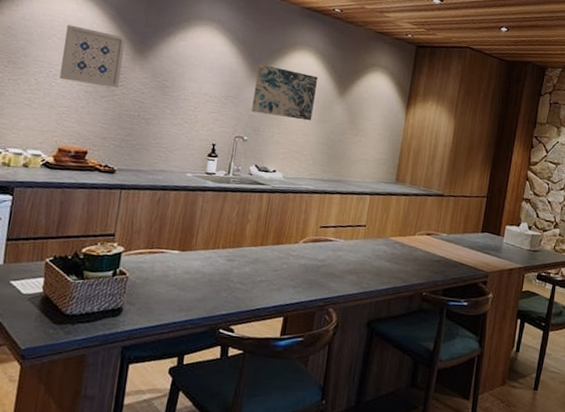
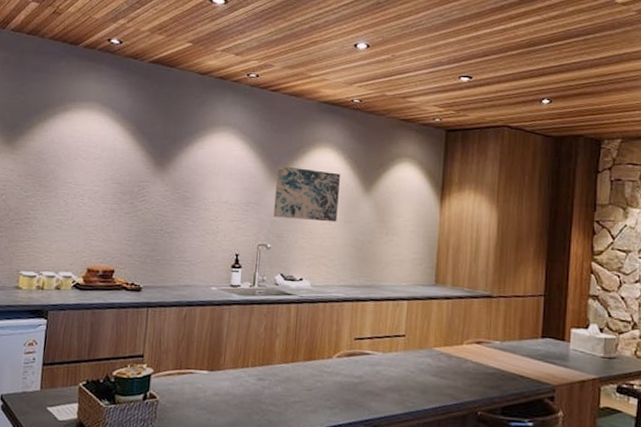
wall art: present [59,24,126,88] -> none [86,144,146,204]

